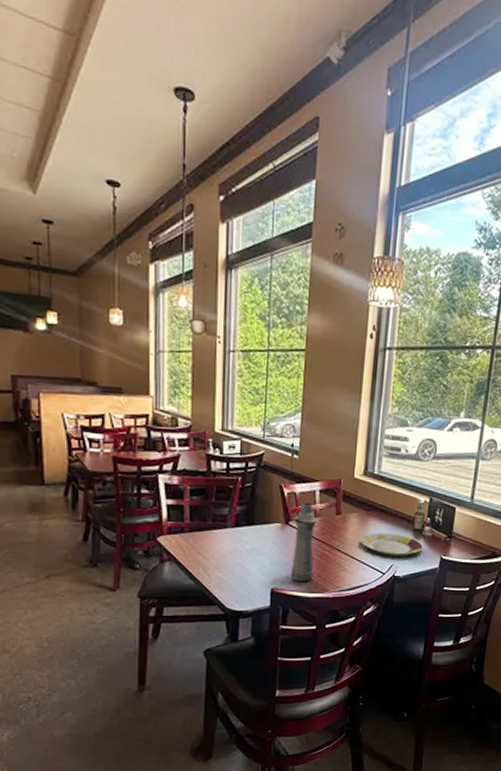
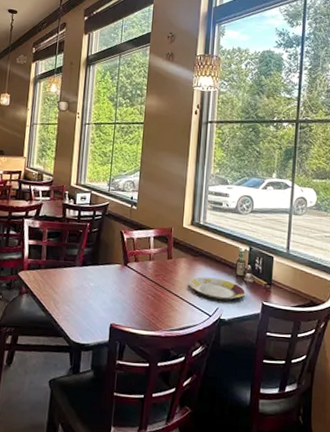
bottle: present [290,502,317,581] -> none [127,247,152,319]

